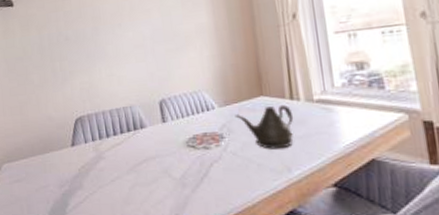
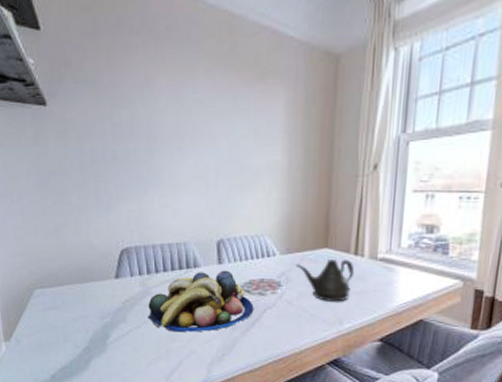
fruit bowl: none [102,128,201,195] -> present [147,270,254,333]

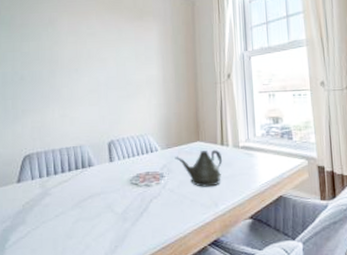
fruit bowl: present [147,270,254,333] -> none [46,167,142,230]

